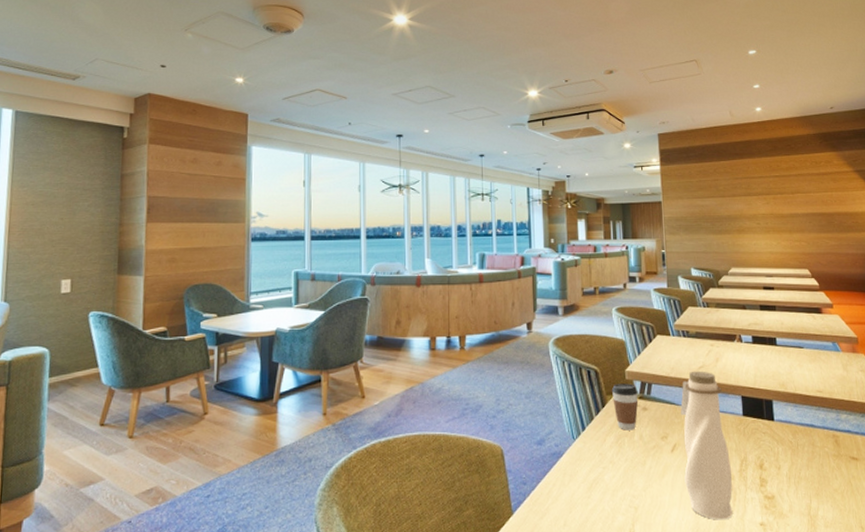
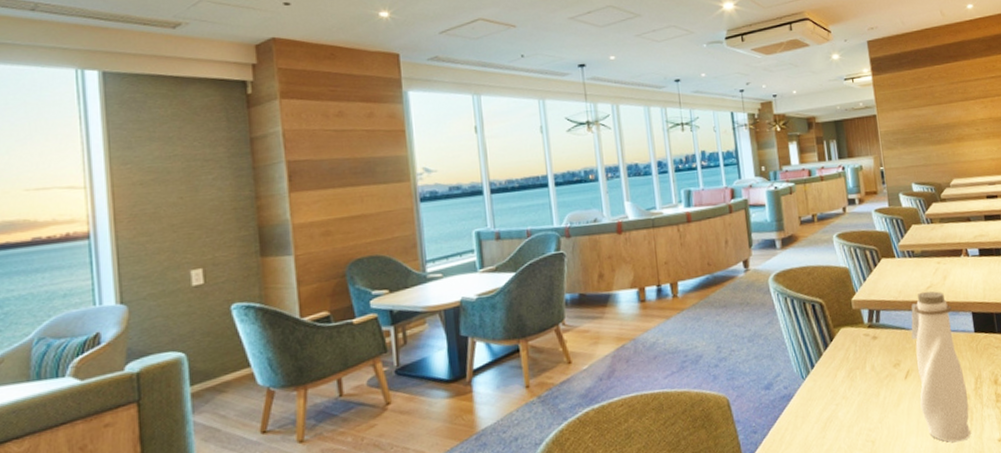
coffee cup: present [611,383,639,431] -> none [838,313,868,363]

